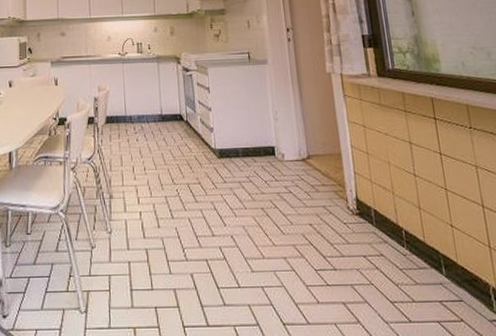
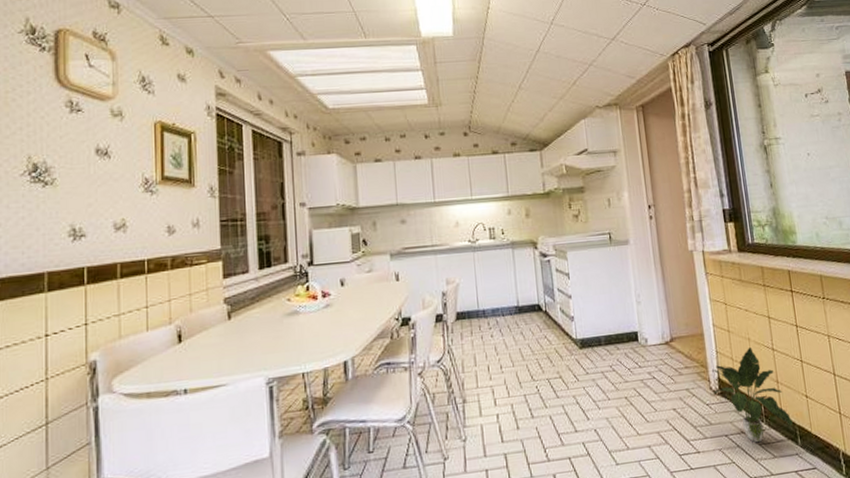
potted plant: none [348,171,437,267] -> present [710,347,793,443]

